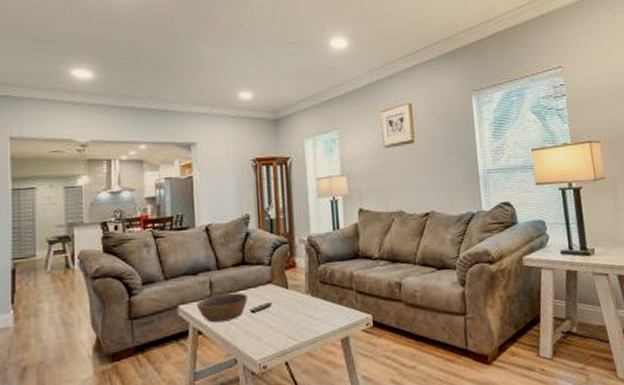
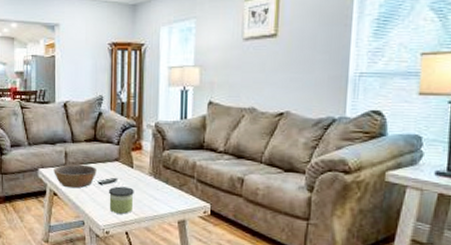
candle: none [263,310,291,343] -> present [109,186,134,214]

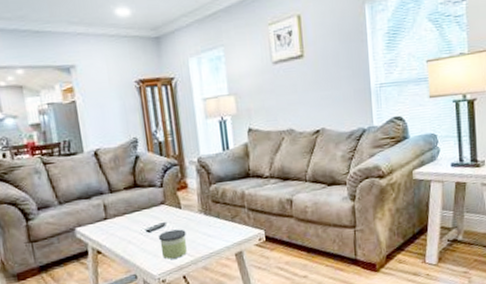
bowl: present [54,164,97,188] -> none [93,214,143,243]

